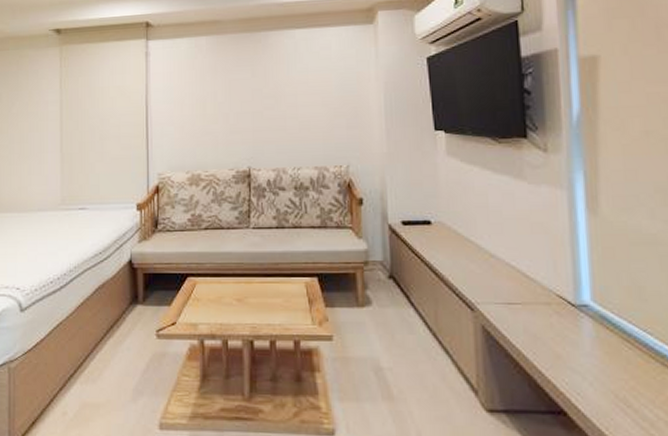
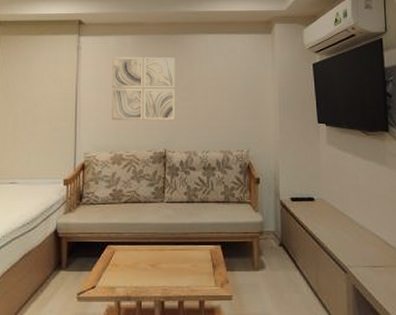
wall art: none [185,59,259,135] -> present [111,57,175,120]

